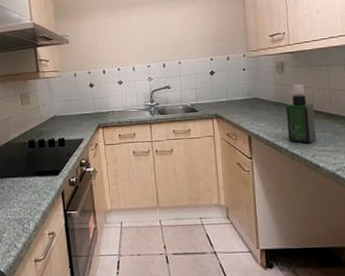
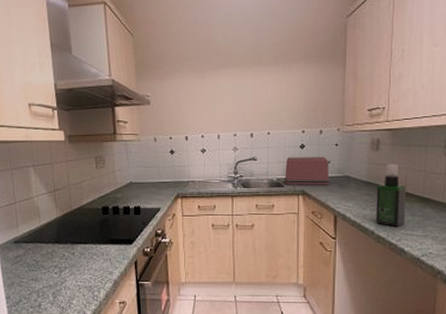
toaster: none [198,81,241,110] -> present [285,156,331,185]

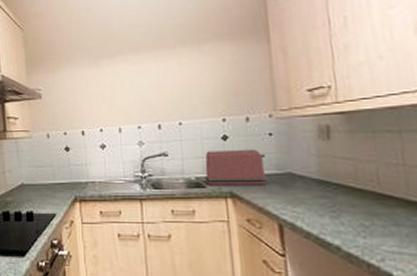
spray bottle: present [376,164,407,227] -> none [334,156,387,241]

